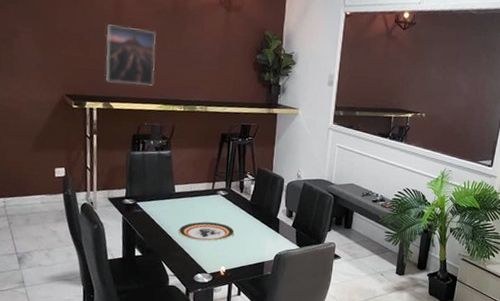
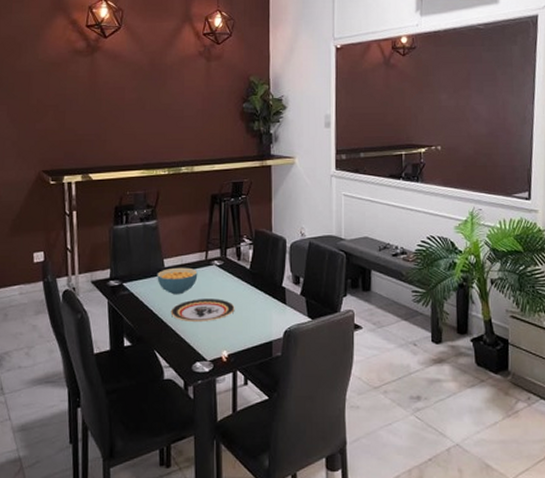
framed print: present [105,24,156,86] -> none [82,91,135,152]
cereal bowl: none [168,193,205,217] -> present [157,267,198,295]

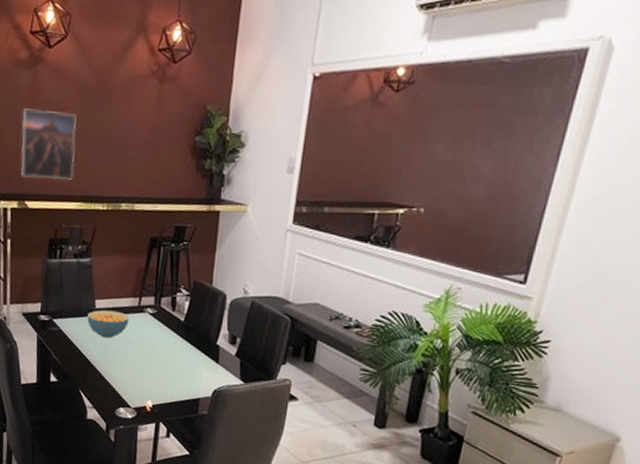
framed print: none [82,91,135,152] -> present [20,108,77,180]
plate: present [170,299,235,323] -> none [98,345,164,370]

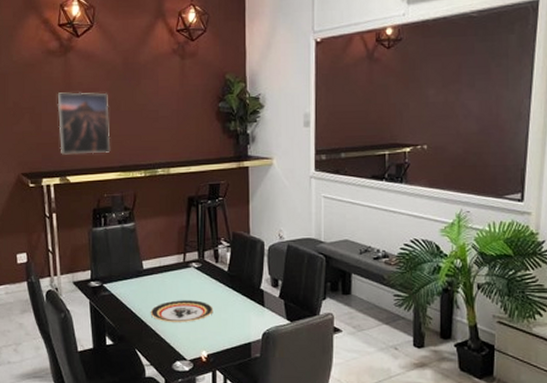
cereal bowl: present [87,309,129,339] -> none [136,269,176,296]
plate: none [98,345,164,370] -> present [150,300,213,323]

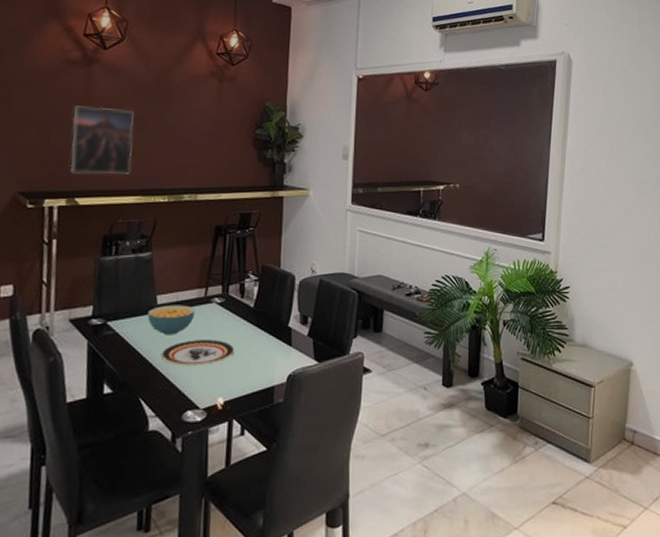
cereal bowl: none [136,269,176,296] -> present [147,305,195,335]

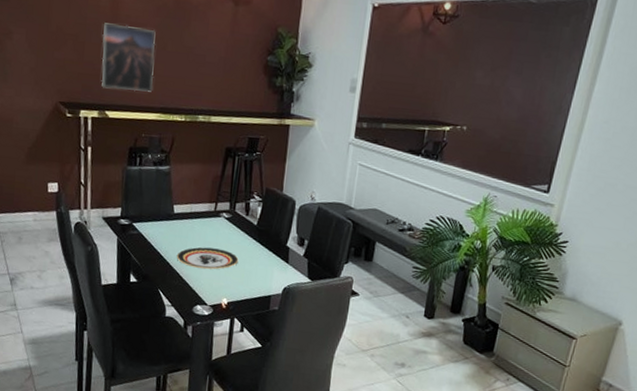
cereal bowl: present [147,305,195,335] -> none [166,214,206,241]

